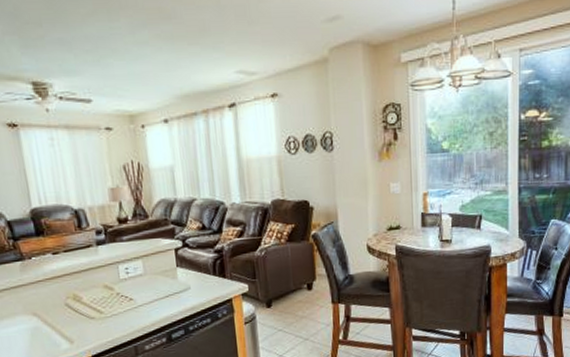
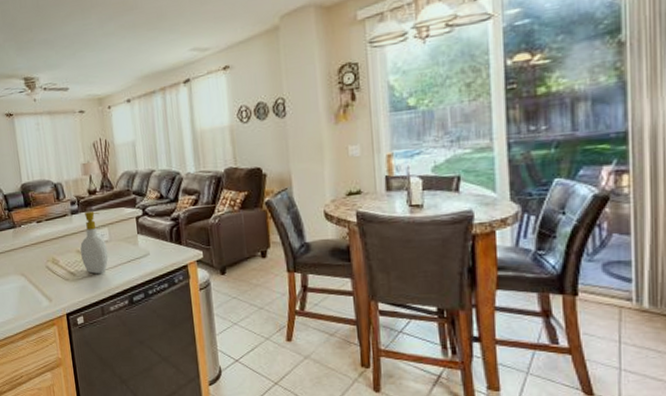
soap bottle: none [108,241,143,311] -> present [80,210,109,274]

